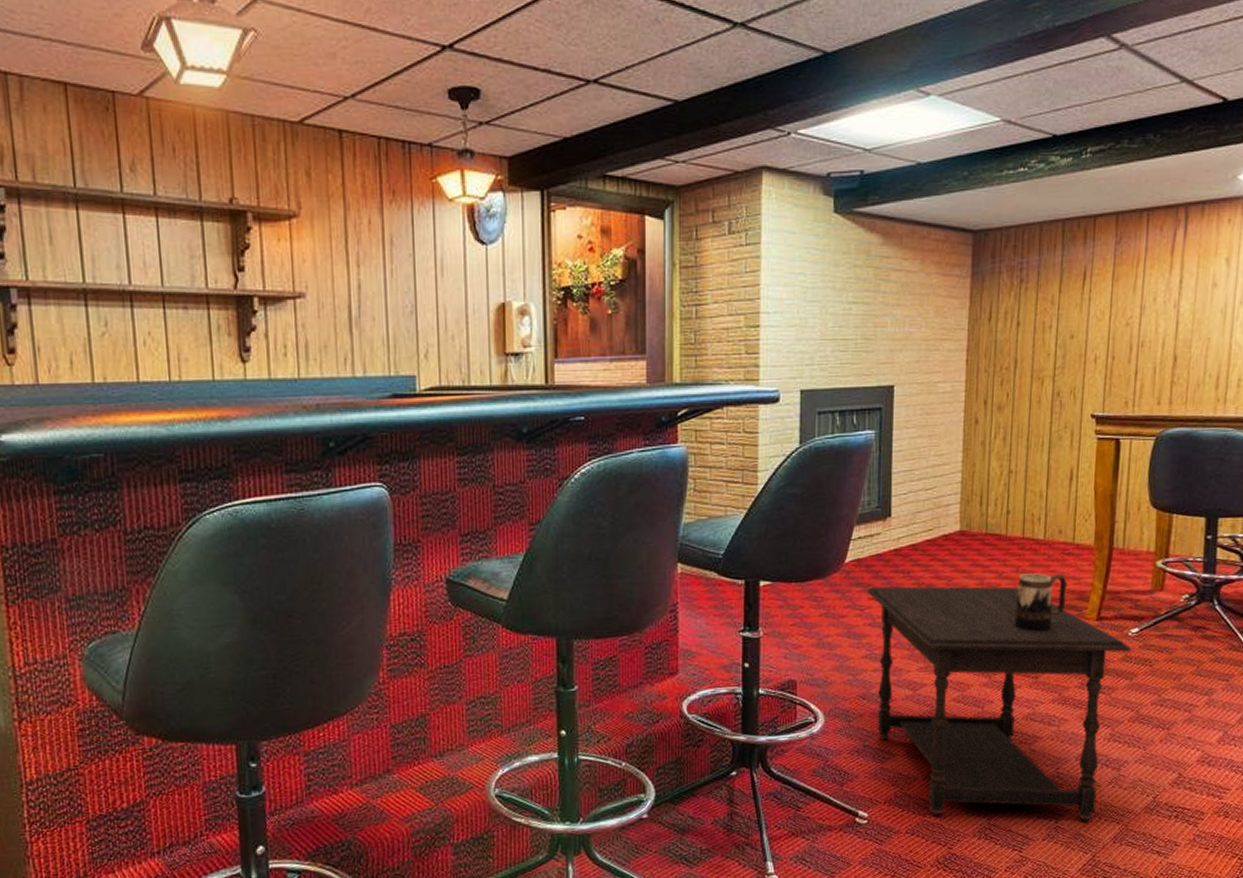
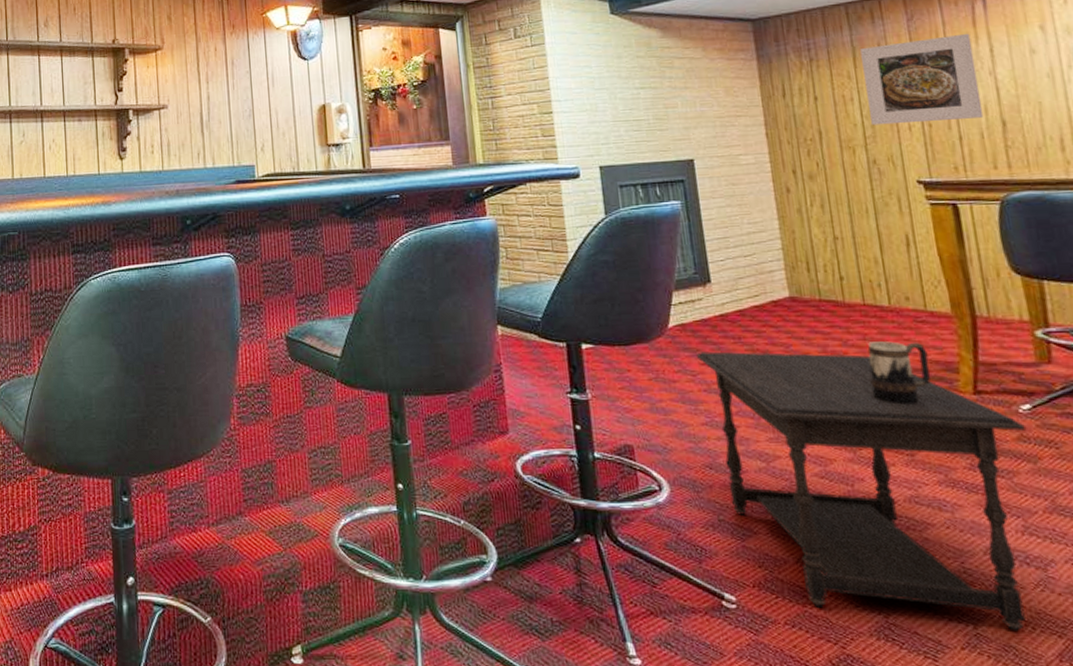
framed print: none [1063,261,1166,356] -> present [860,33,984,126]

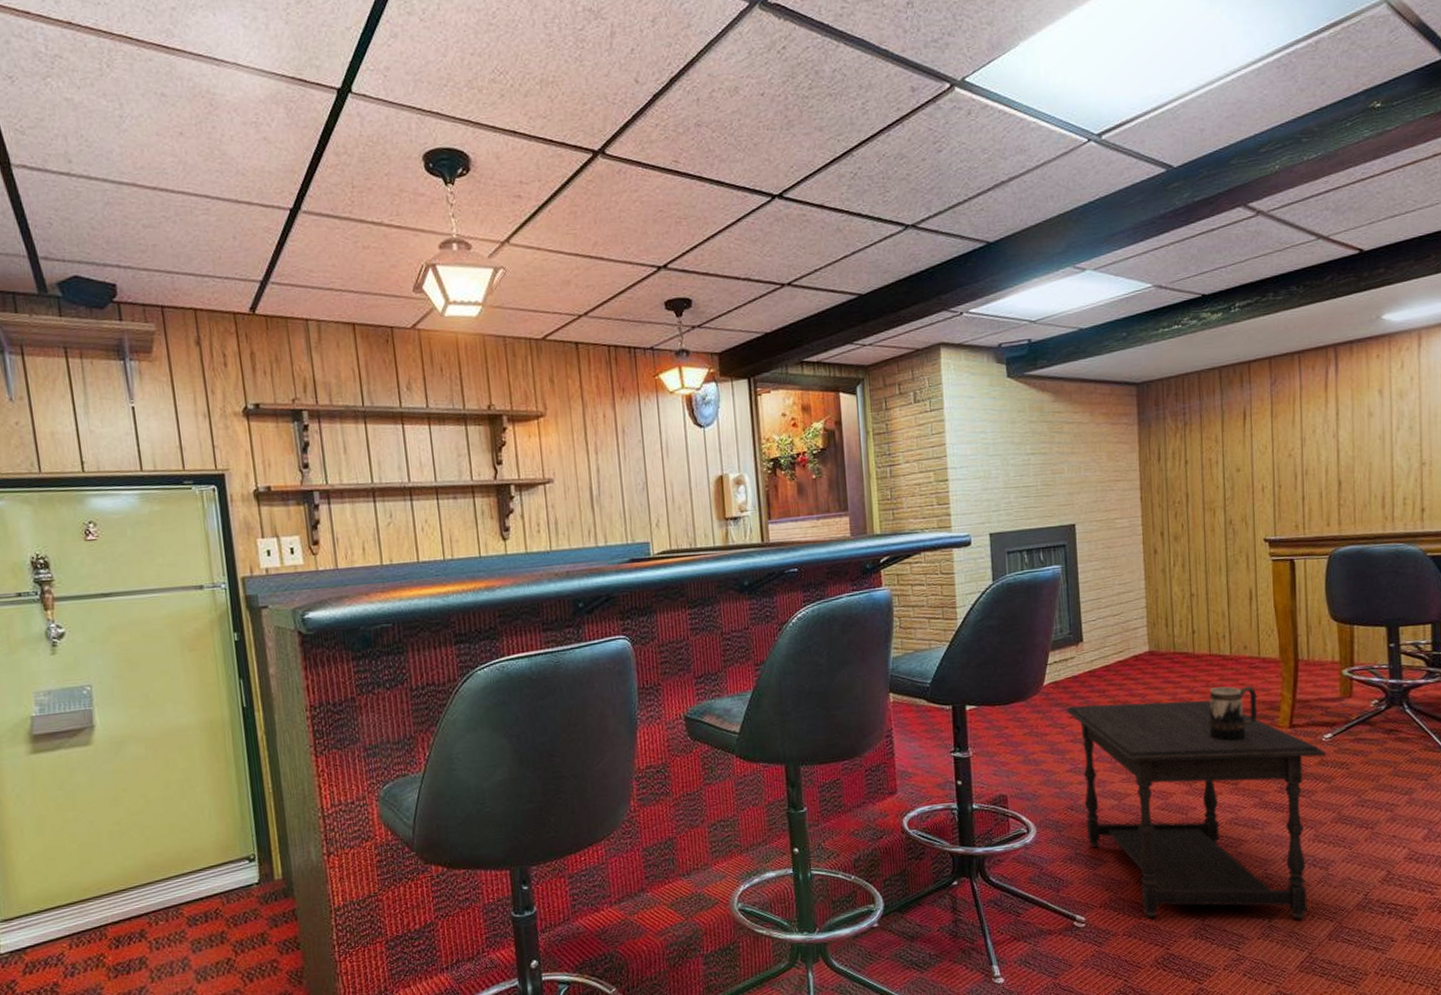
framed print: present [860,33,984,126] -> none [1228,397,1324,488]

